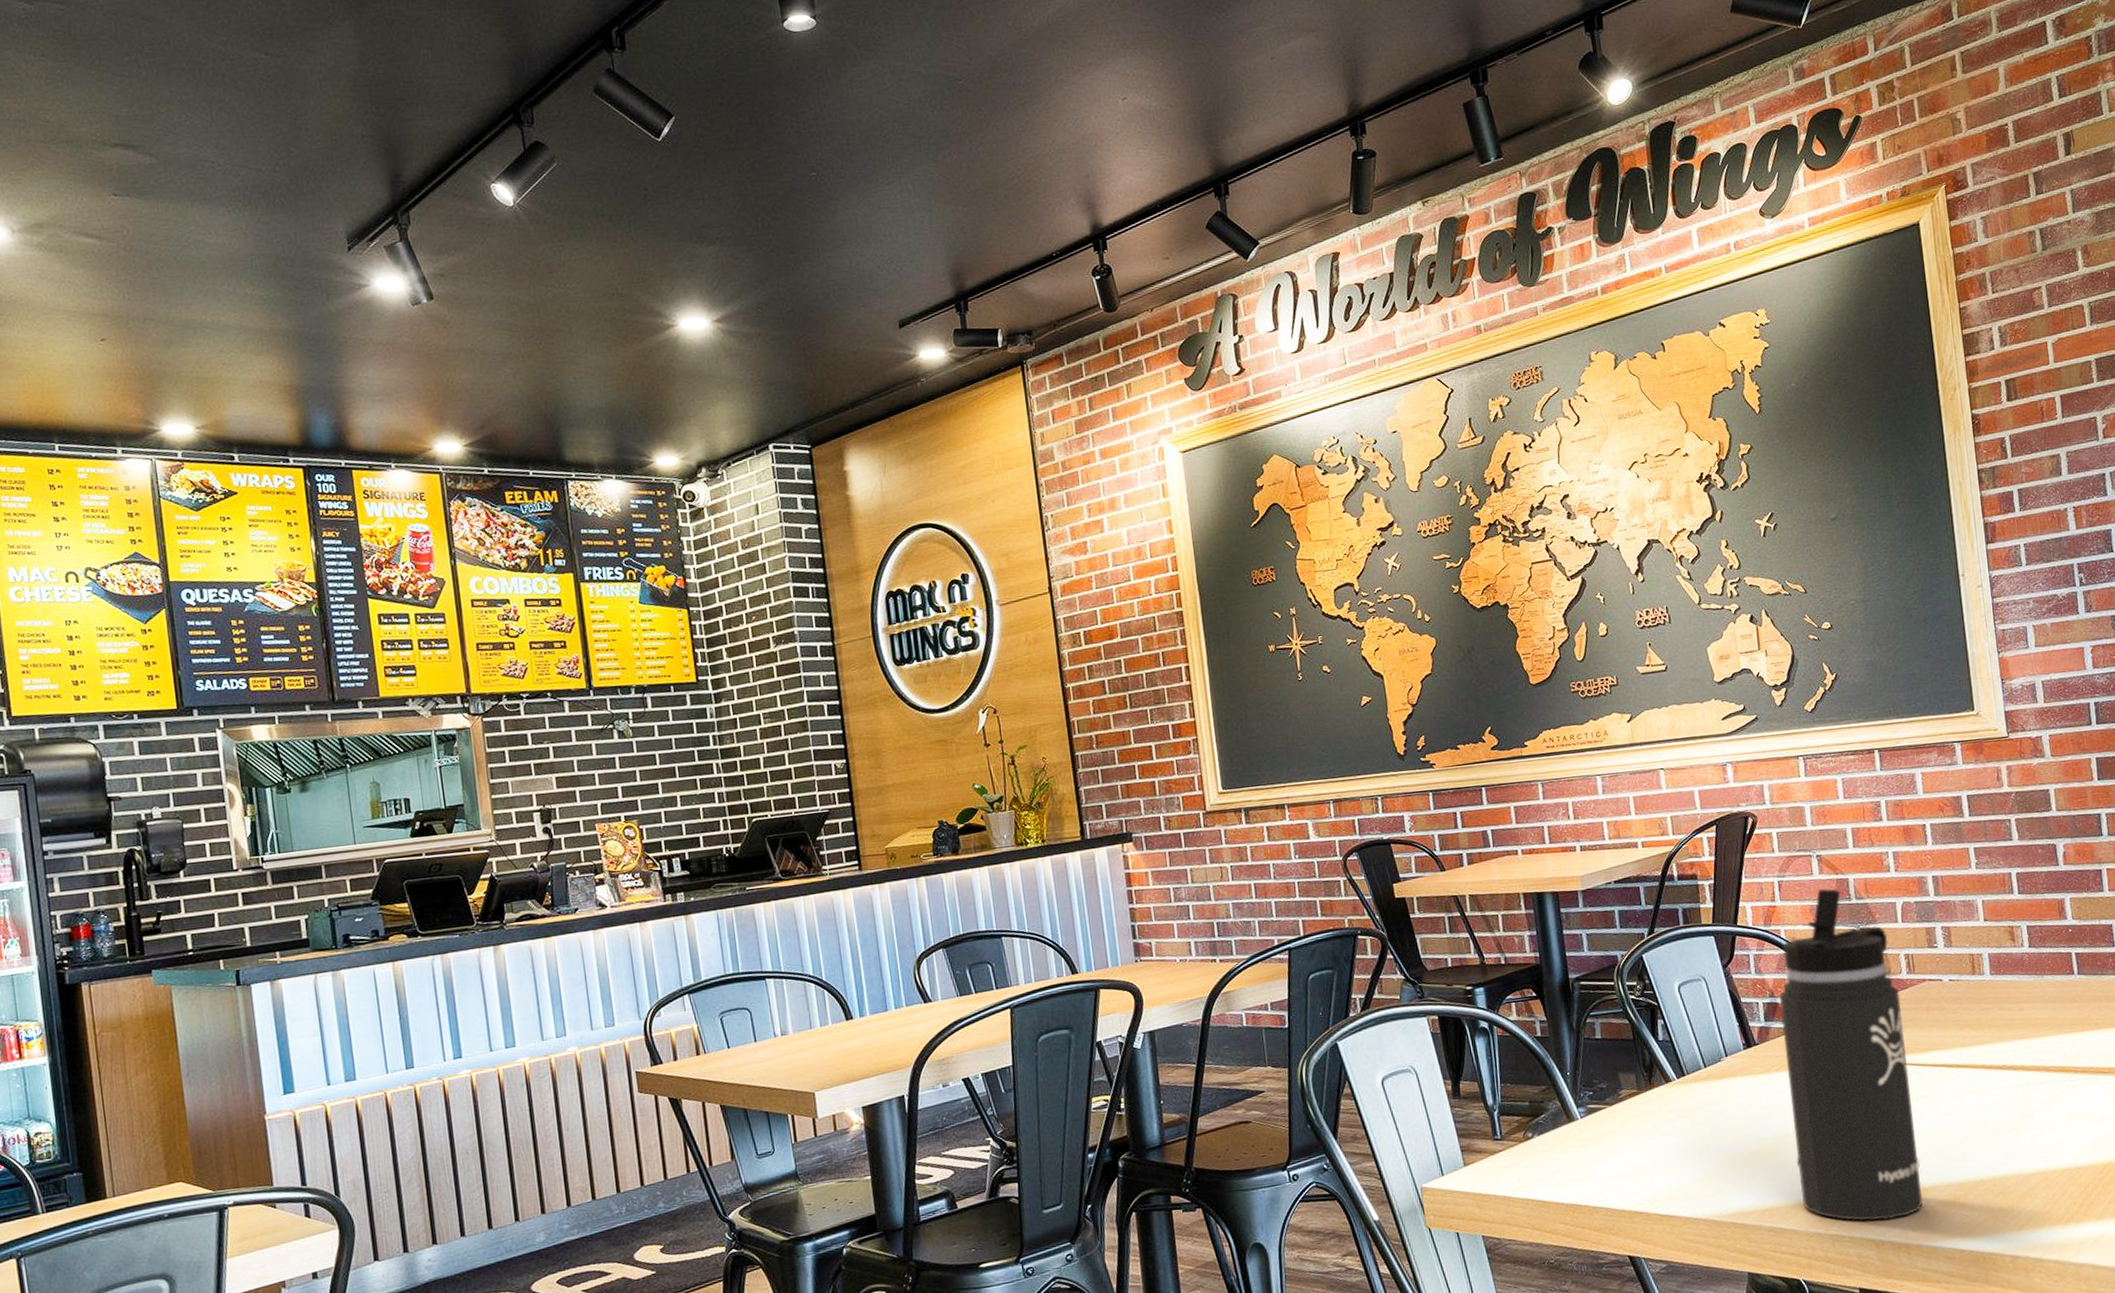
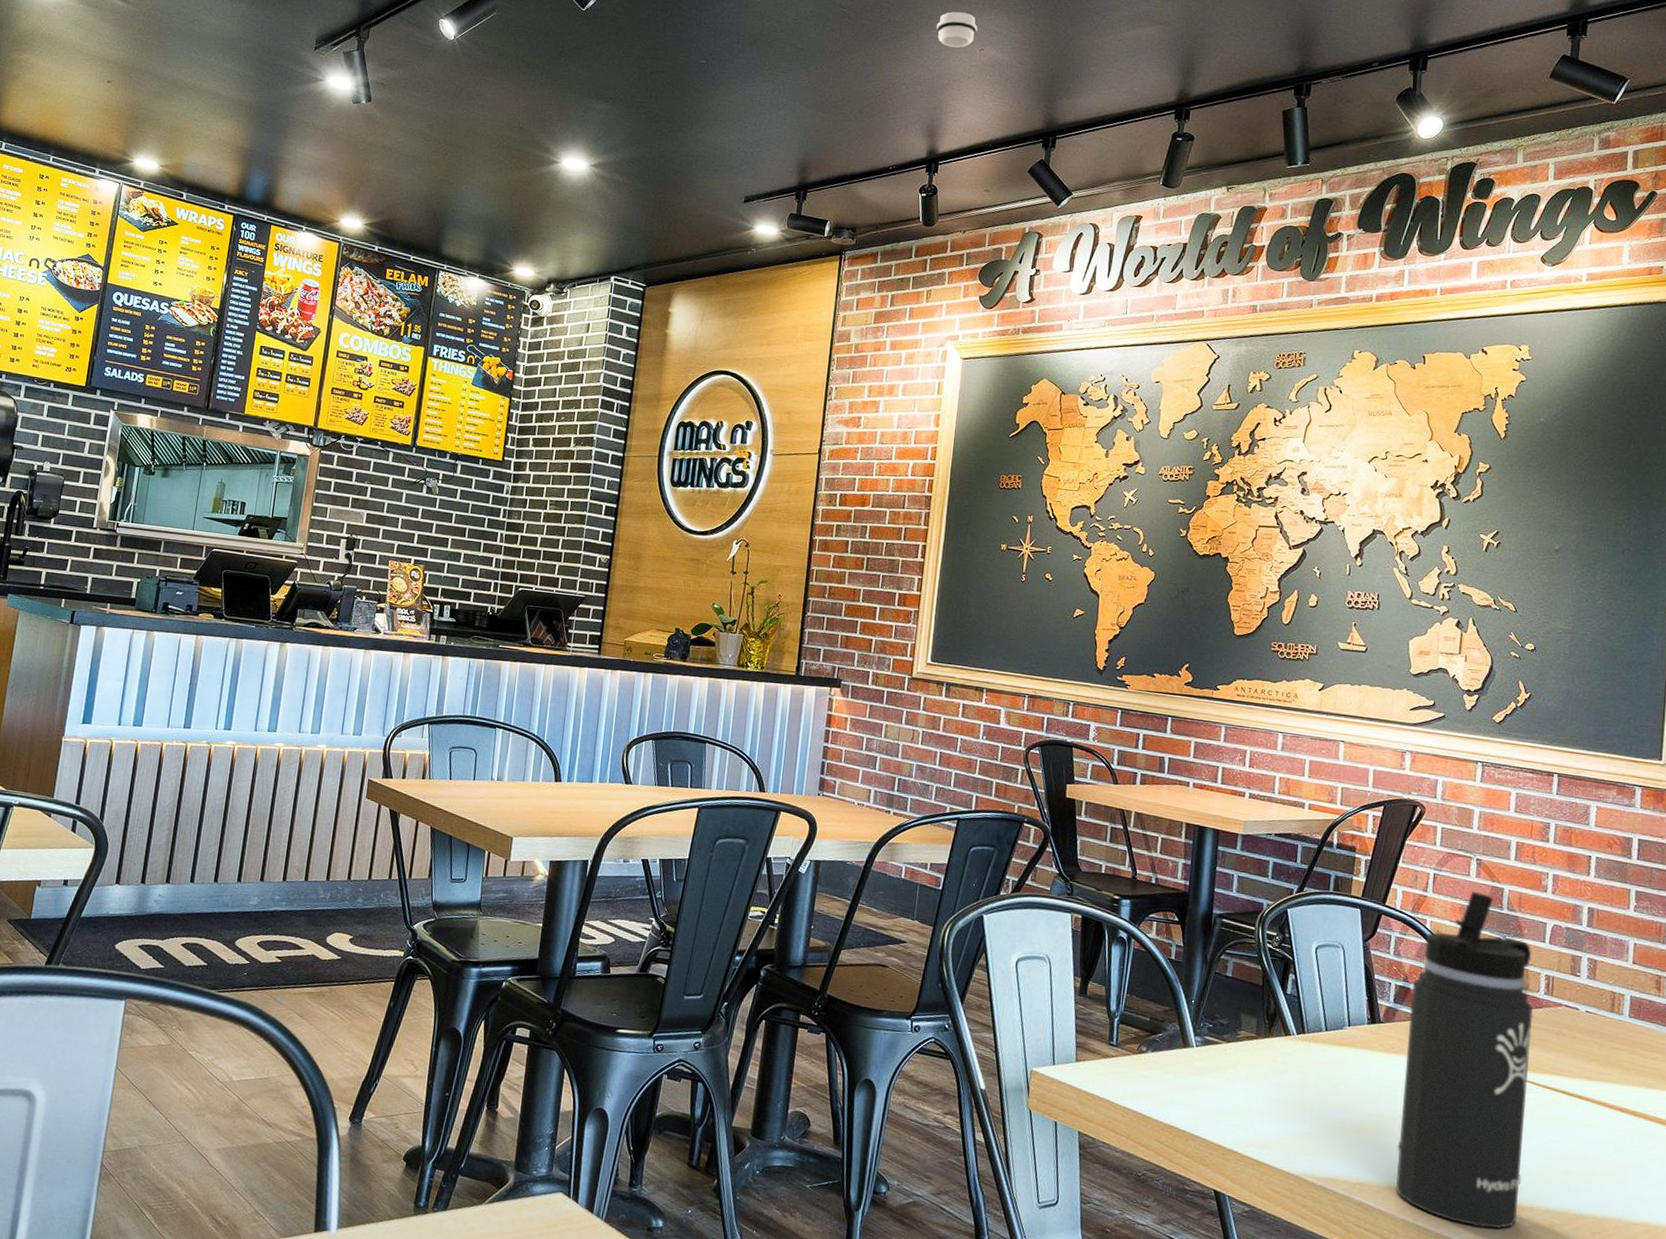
smoke detector: none [1067,59,1115,103] -> present [936,11,978,48]

